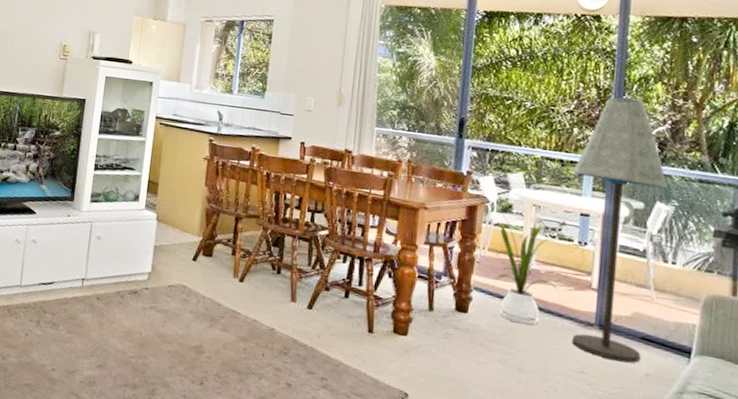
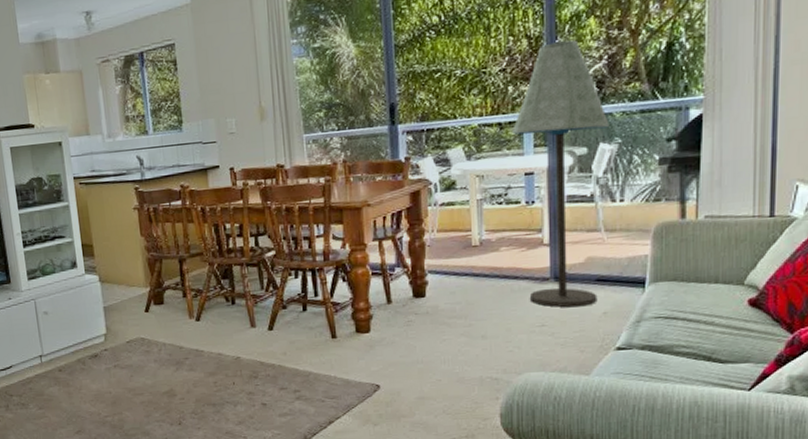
house plant: present [489,204,557,325] -> none [432,186,509,295]

